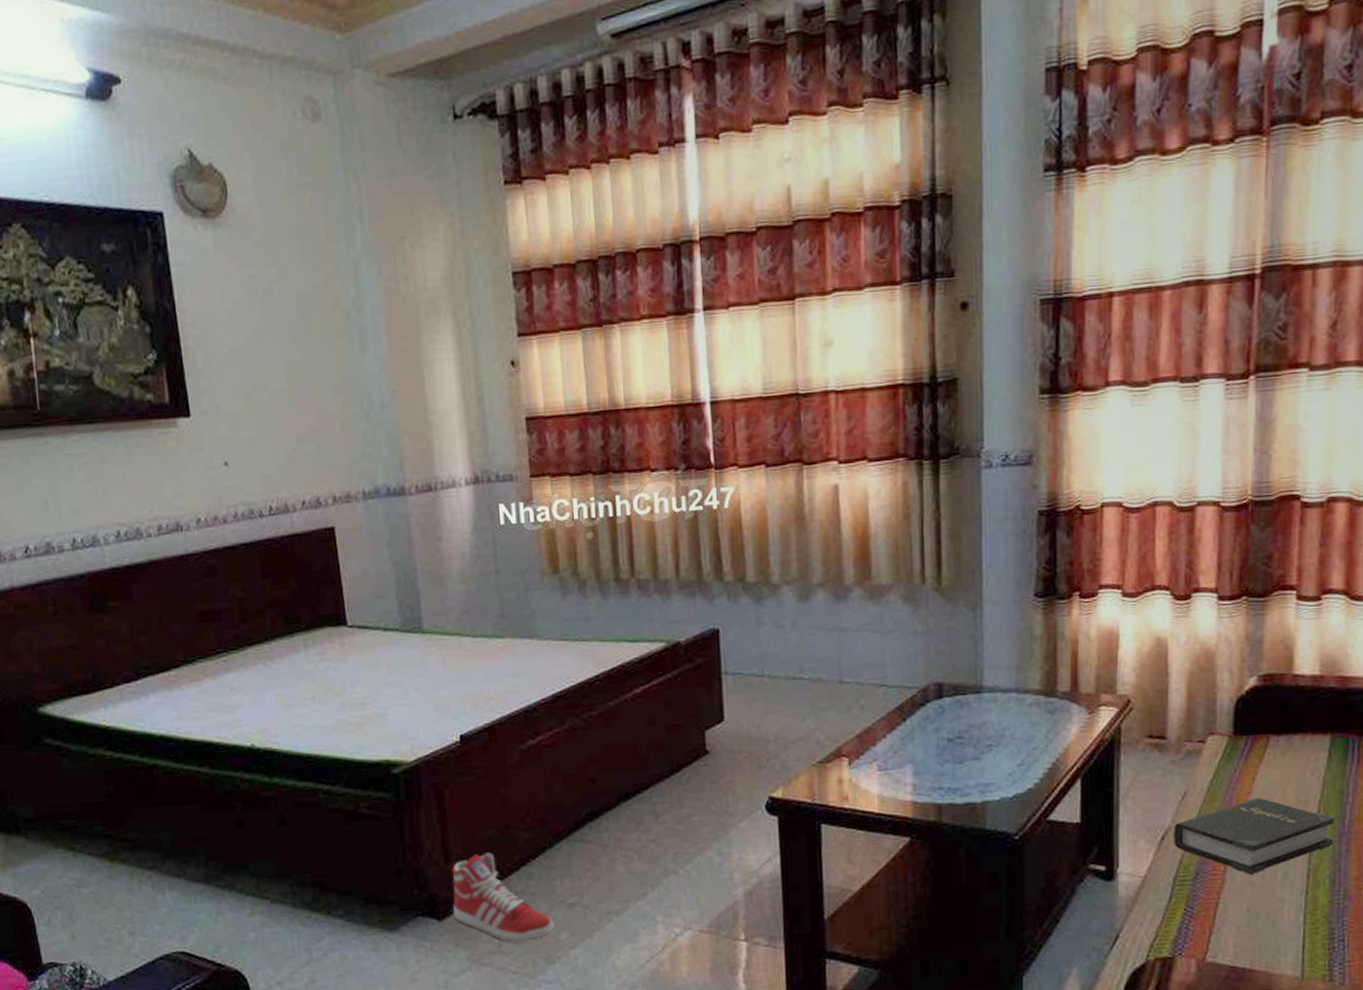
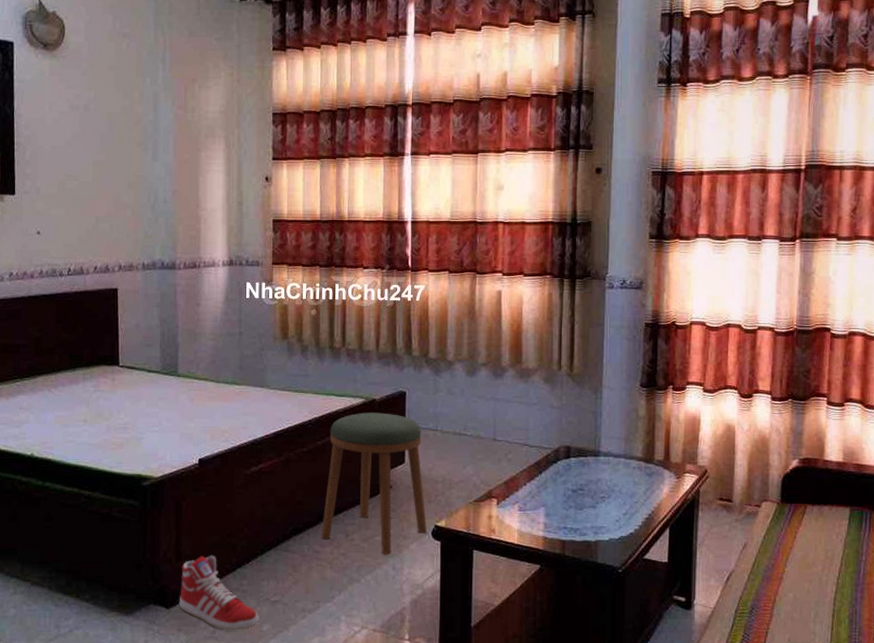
stool: none [623,658,759,838] -> present [321,412,427,555]
hardback book: present [1174,798,1335,875] -> none [736,552,853,612]

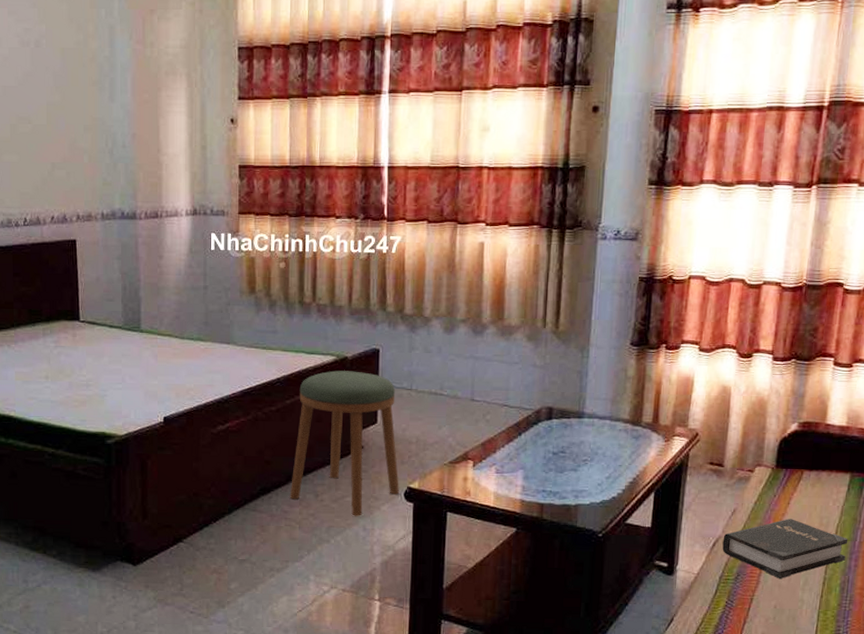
sneaker: present [179,555,259,631] -> none [146,514,226,589]
hardback book: none [736,552,853,612] -> present [722,519,848,579]

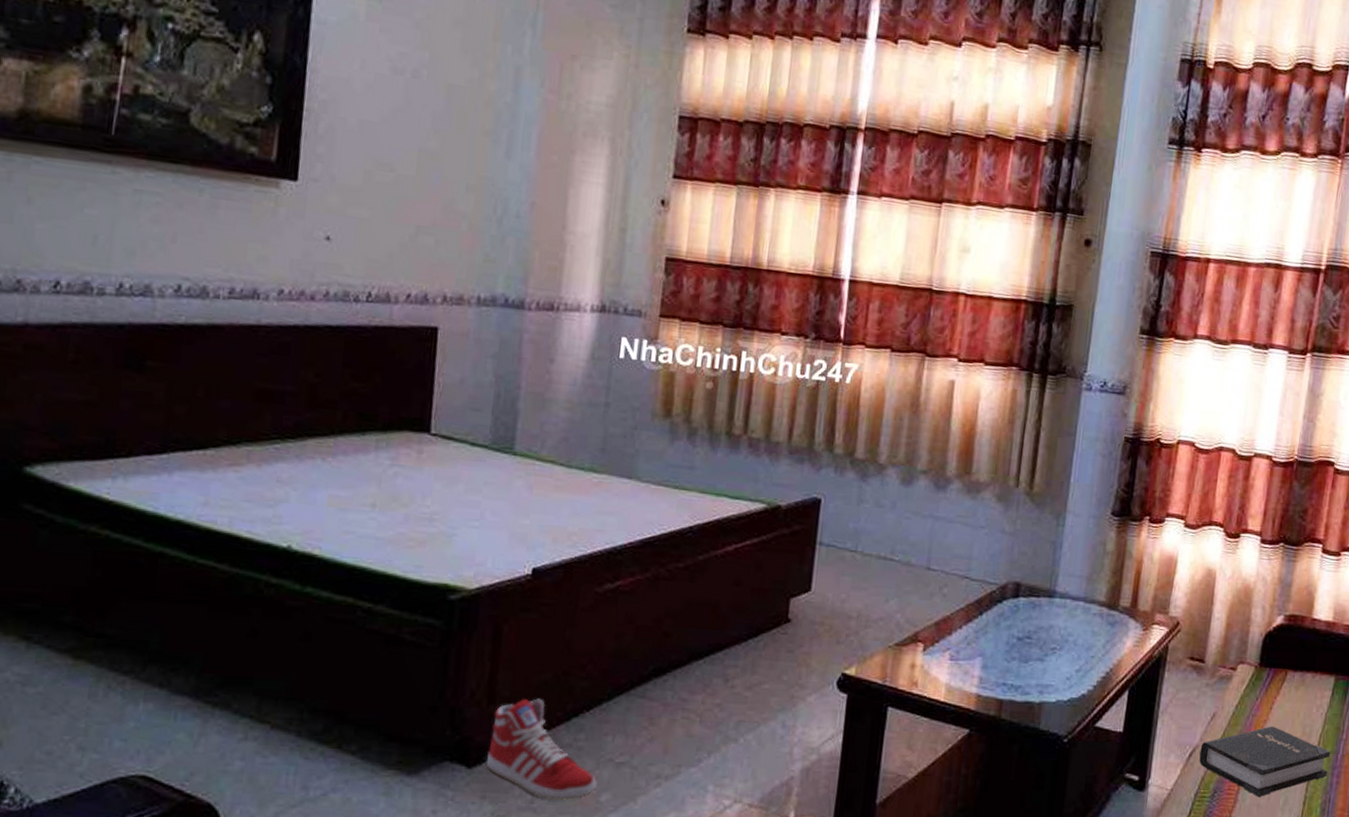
sneaker: none [146,514,226,589] -> present [485,698,597,801]
stool: present [289,370,399,516] -> none [691,521,837,709]

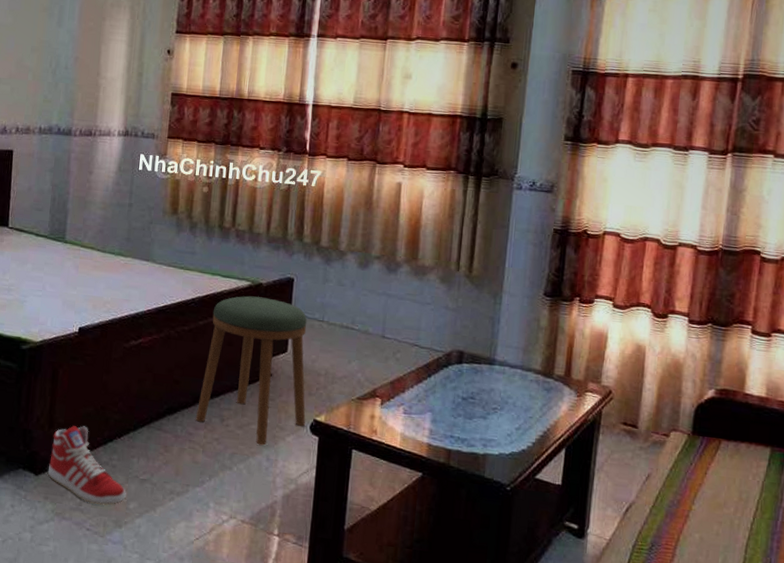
stool: none [691,521,837,709] -> present [195,295,307,446]
hardback book: present [1199,726,1331,798] -> none [636,489,770,555]

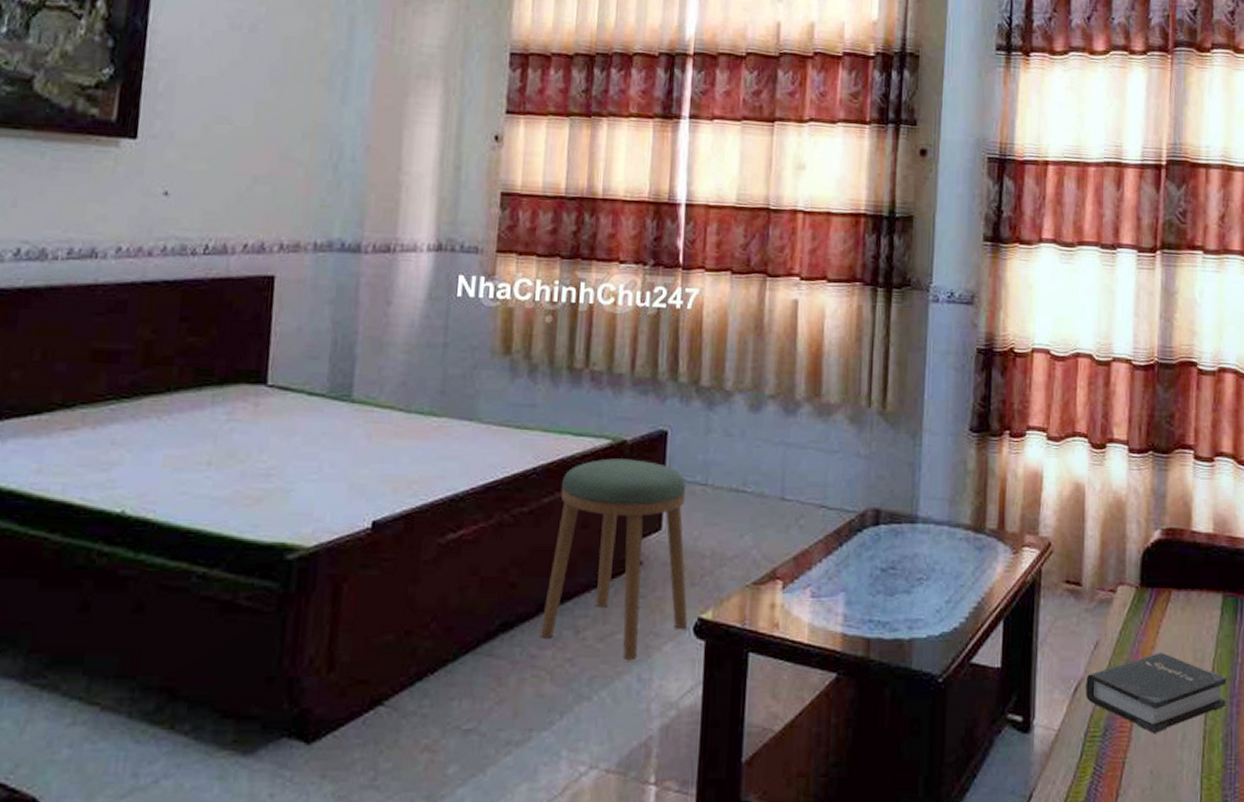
sneaker: present [47,426,126,506] -> none [325,662,443,776]
hardback book: none [636,489,770,555] -> present [1086,653,1227,734]

